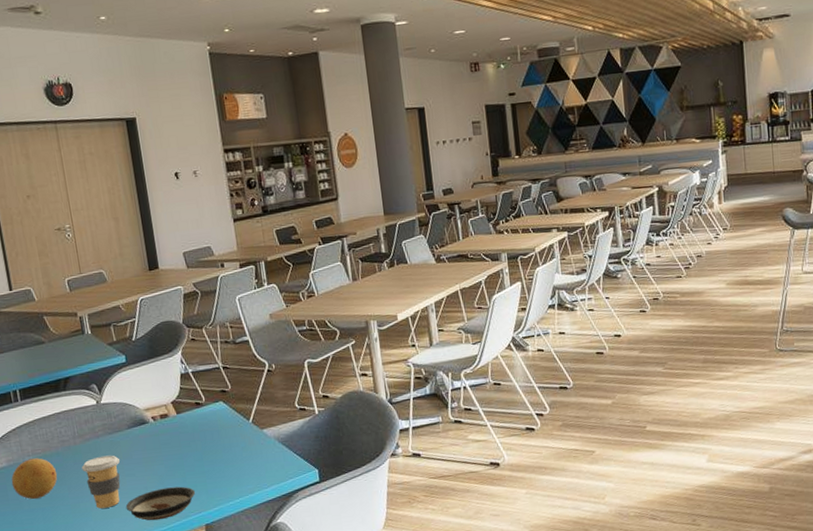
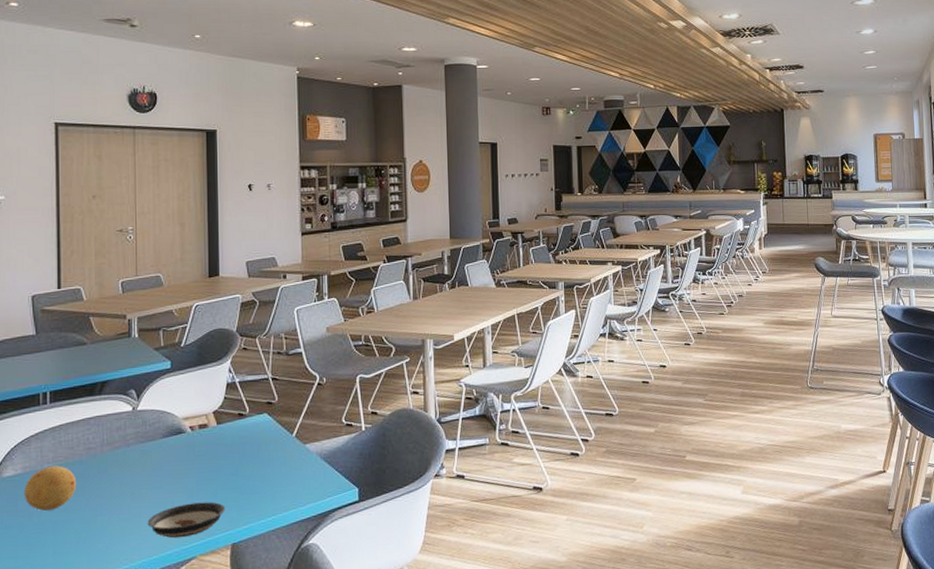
coffee cup: present [81,455,121,509] -> none [105,465,148,523]

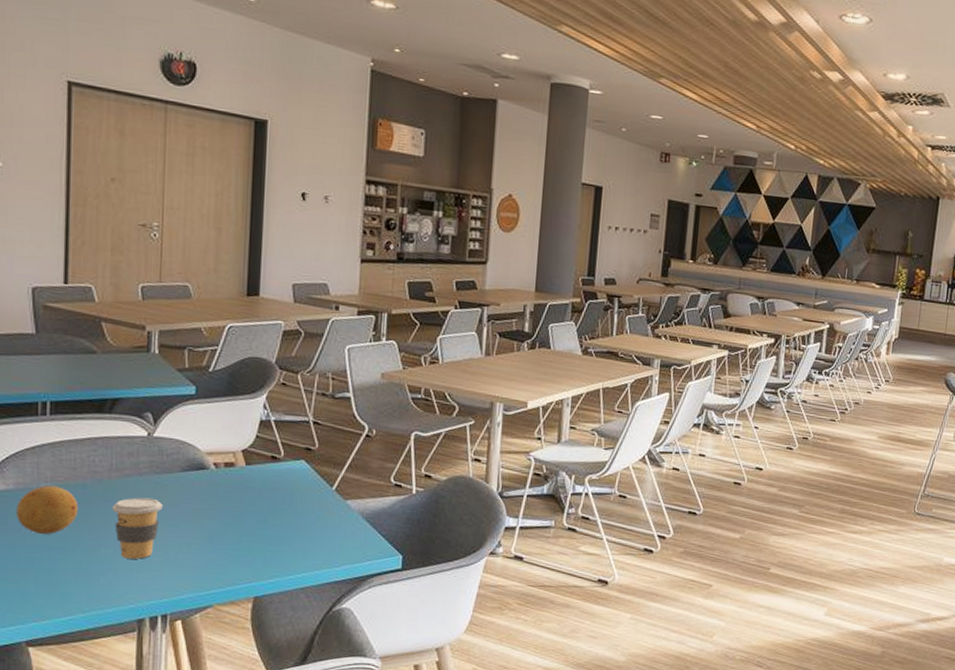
coffee cup: none [105,465,148,523] -> present [112,497,162,559]
saucer: present [147,501,226,539] -> none [158,547,250,584]

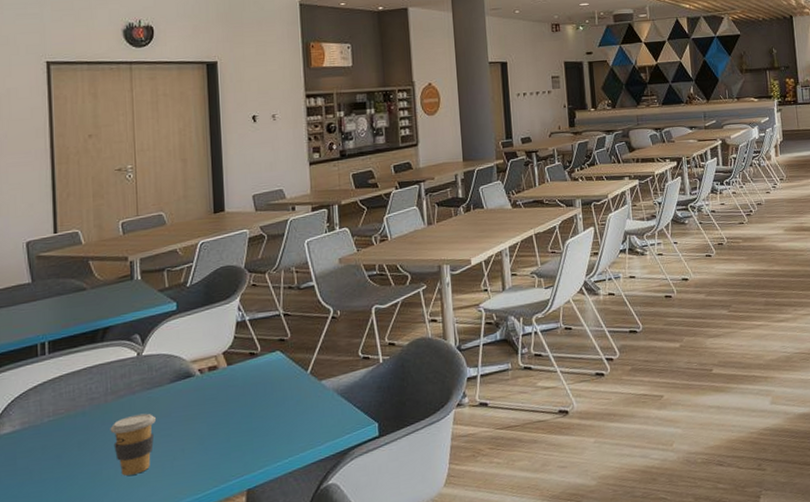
fruit: present [15,485,79,534] -> none [22,419,80,468]

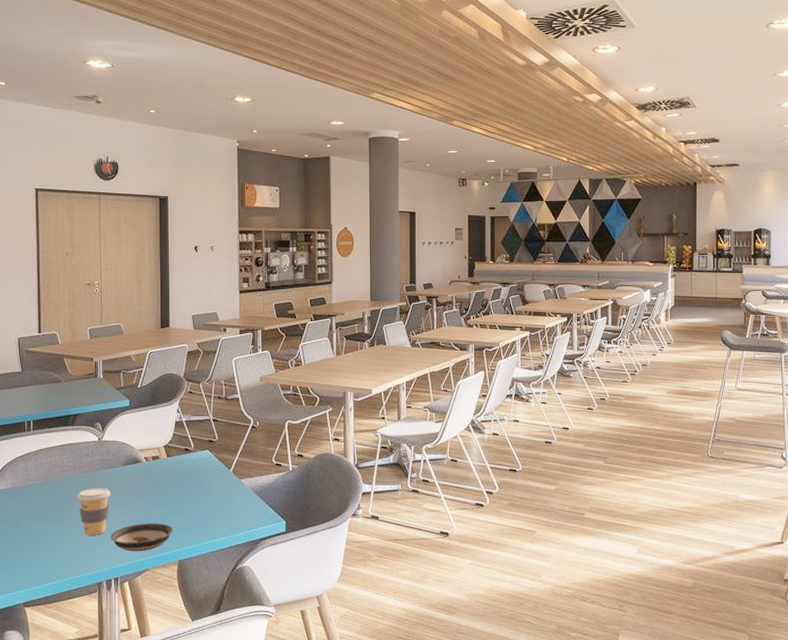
saucer: none [156,446,240,488] -> present [110,523,174,552]

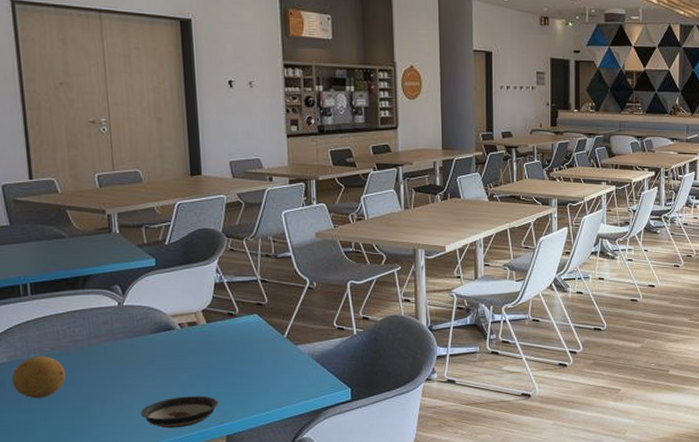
fruit: none [13,483,55,520] -> present [11,356,66,398]
coffee cup: present [77,488,111,535] -> none [94,359,138,413]

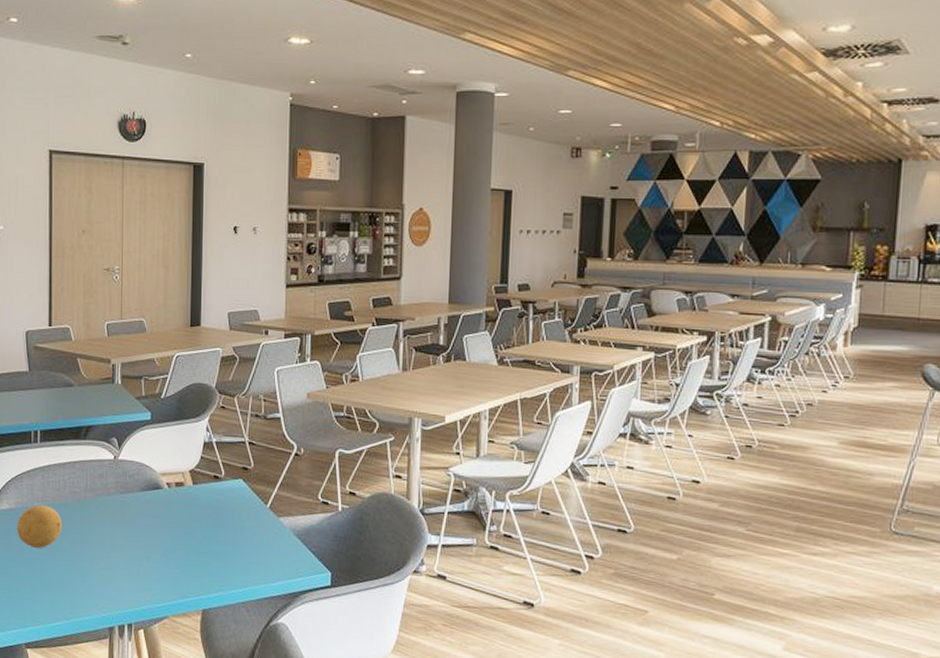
saucer: present [140,396,219,429] -> none [124,561,198,596]

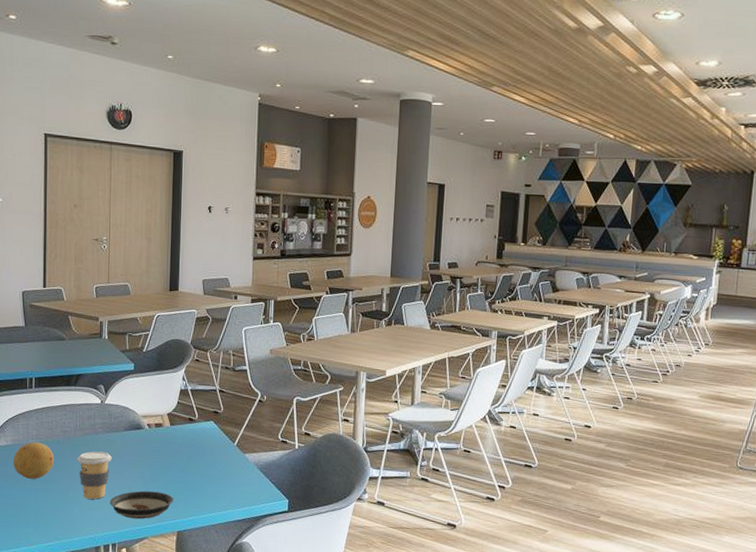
coffee cup: none [87,515,126,572] -> present [77,451,112,499]
saucer: none [124,561,198,596] -> present [109,490,174,520]

